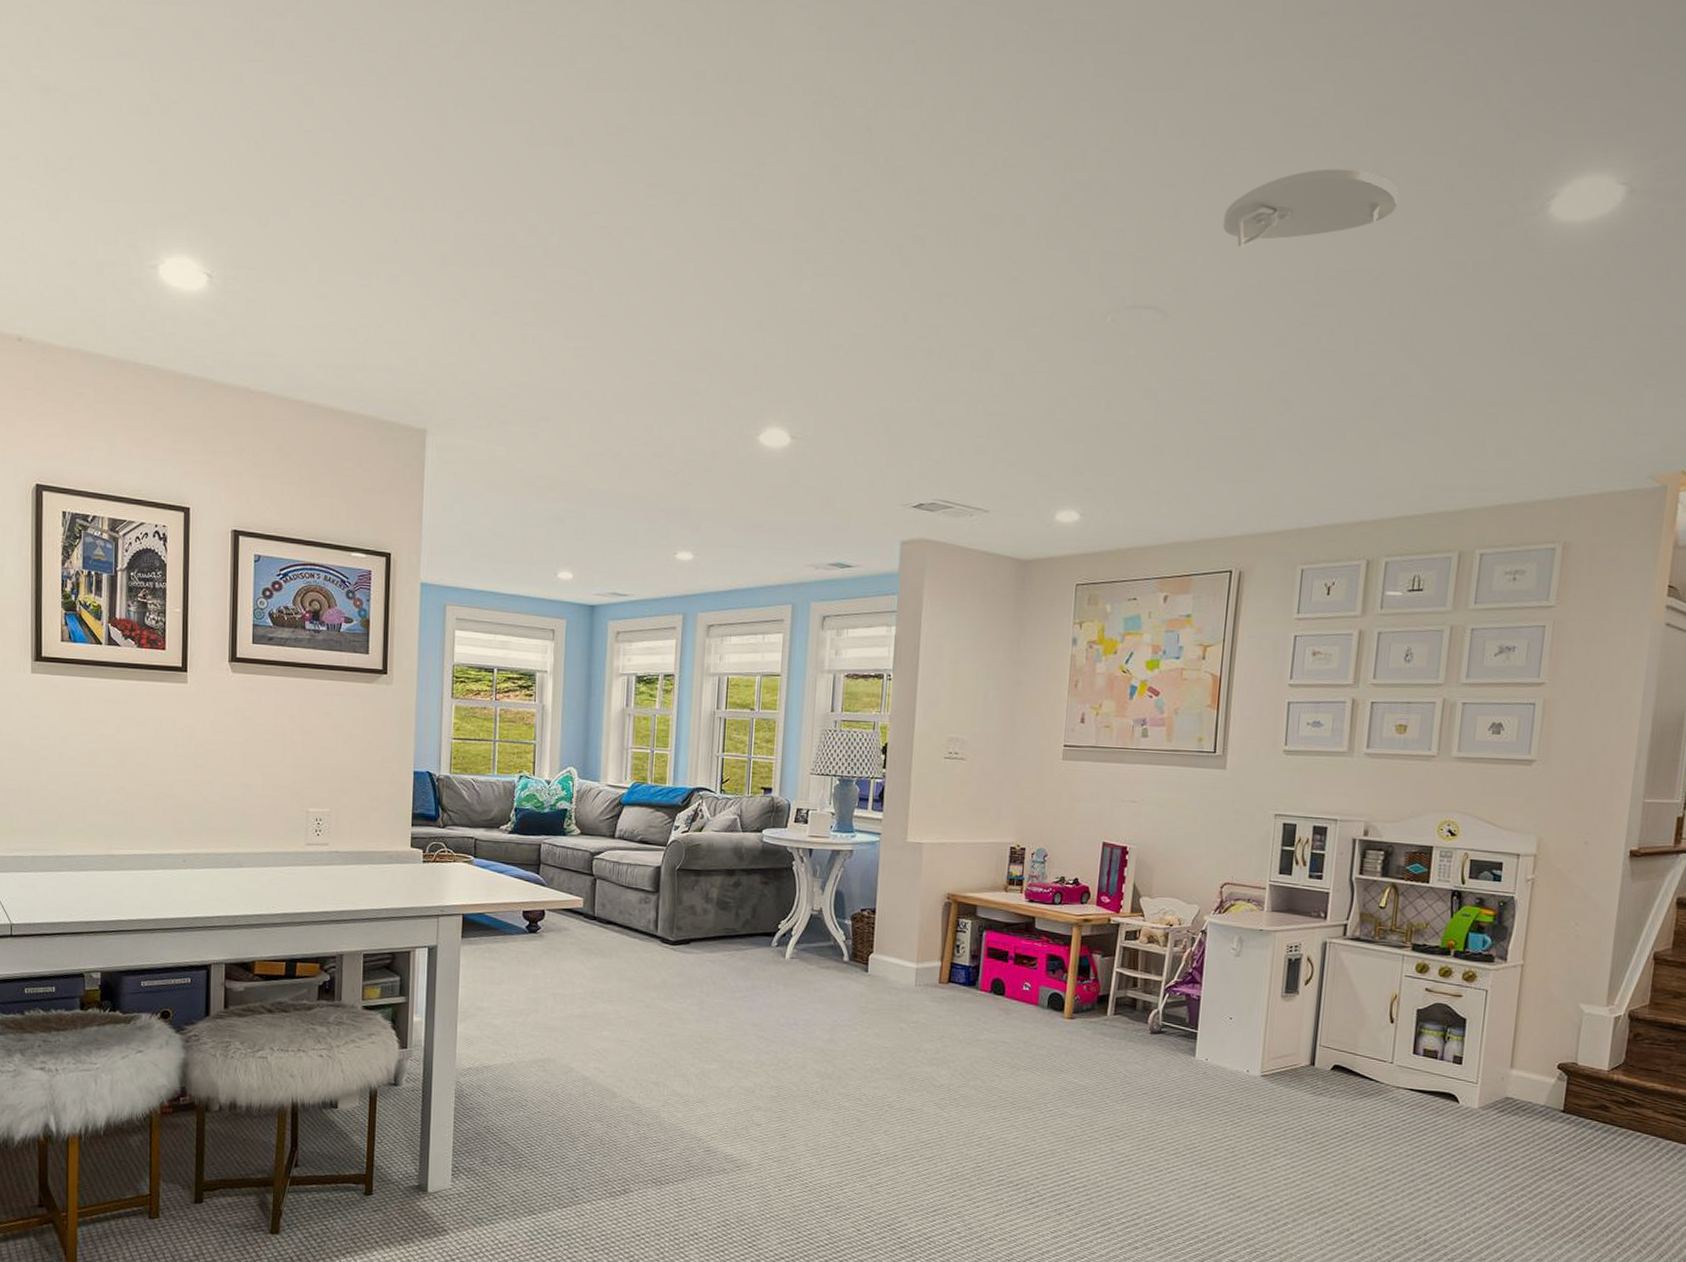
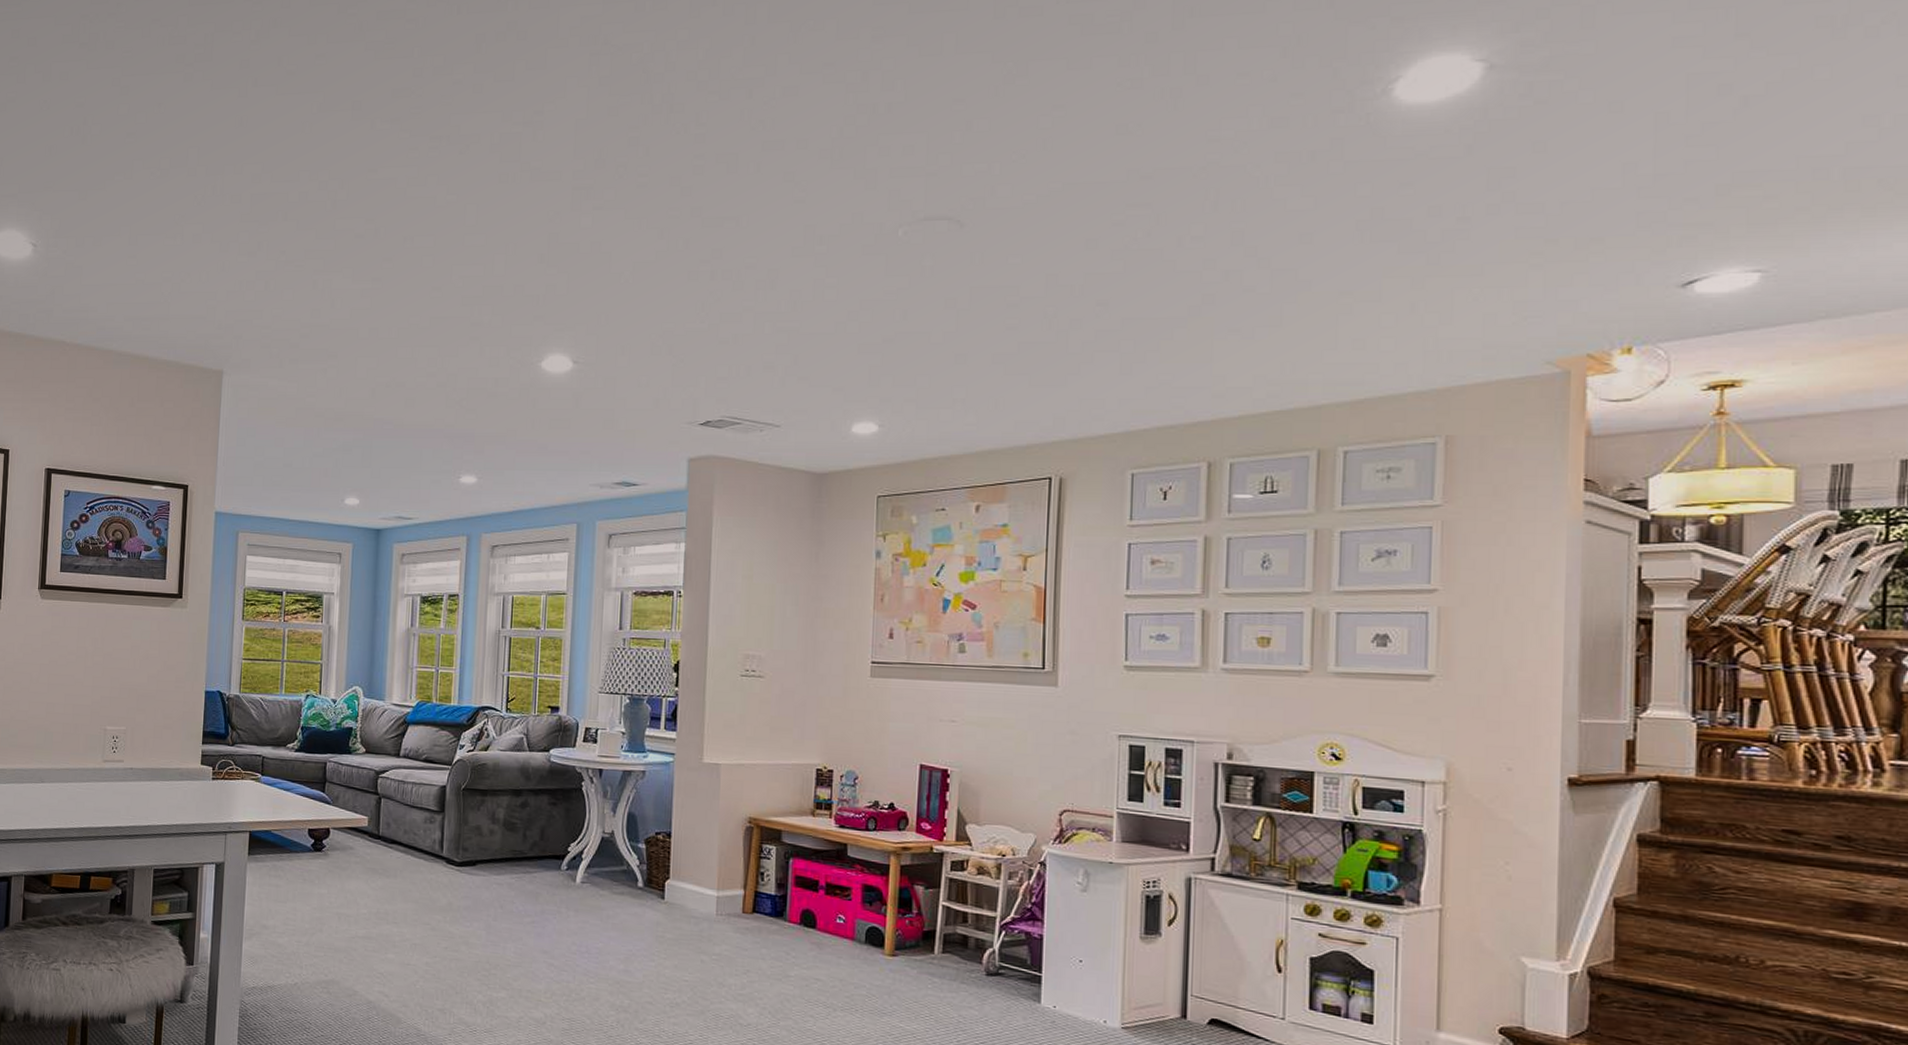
smoke detector: present [1223,168,1398,248] -> none [1020,70,1214,154]

